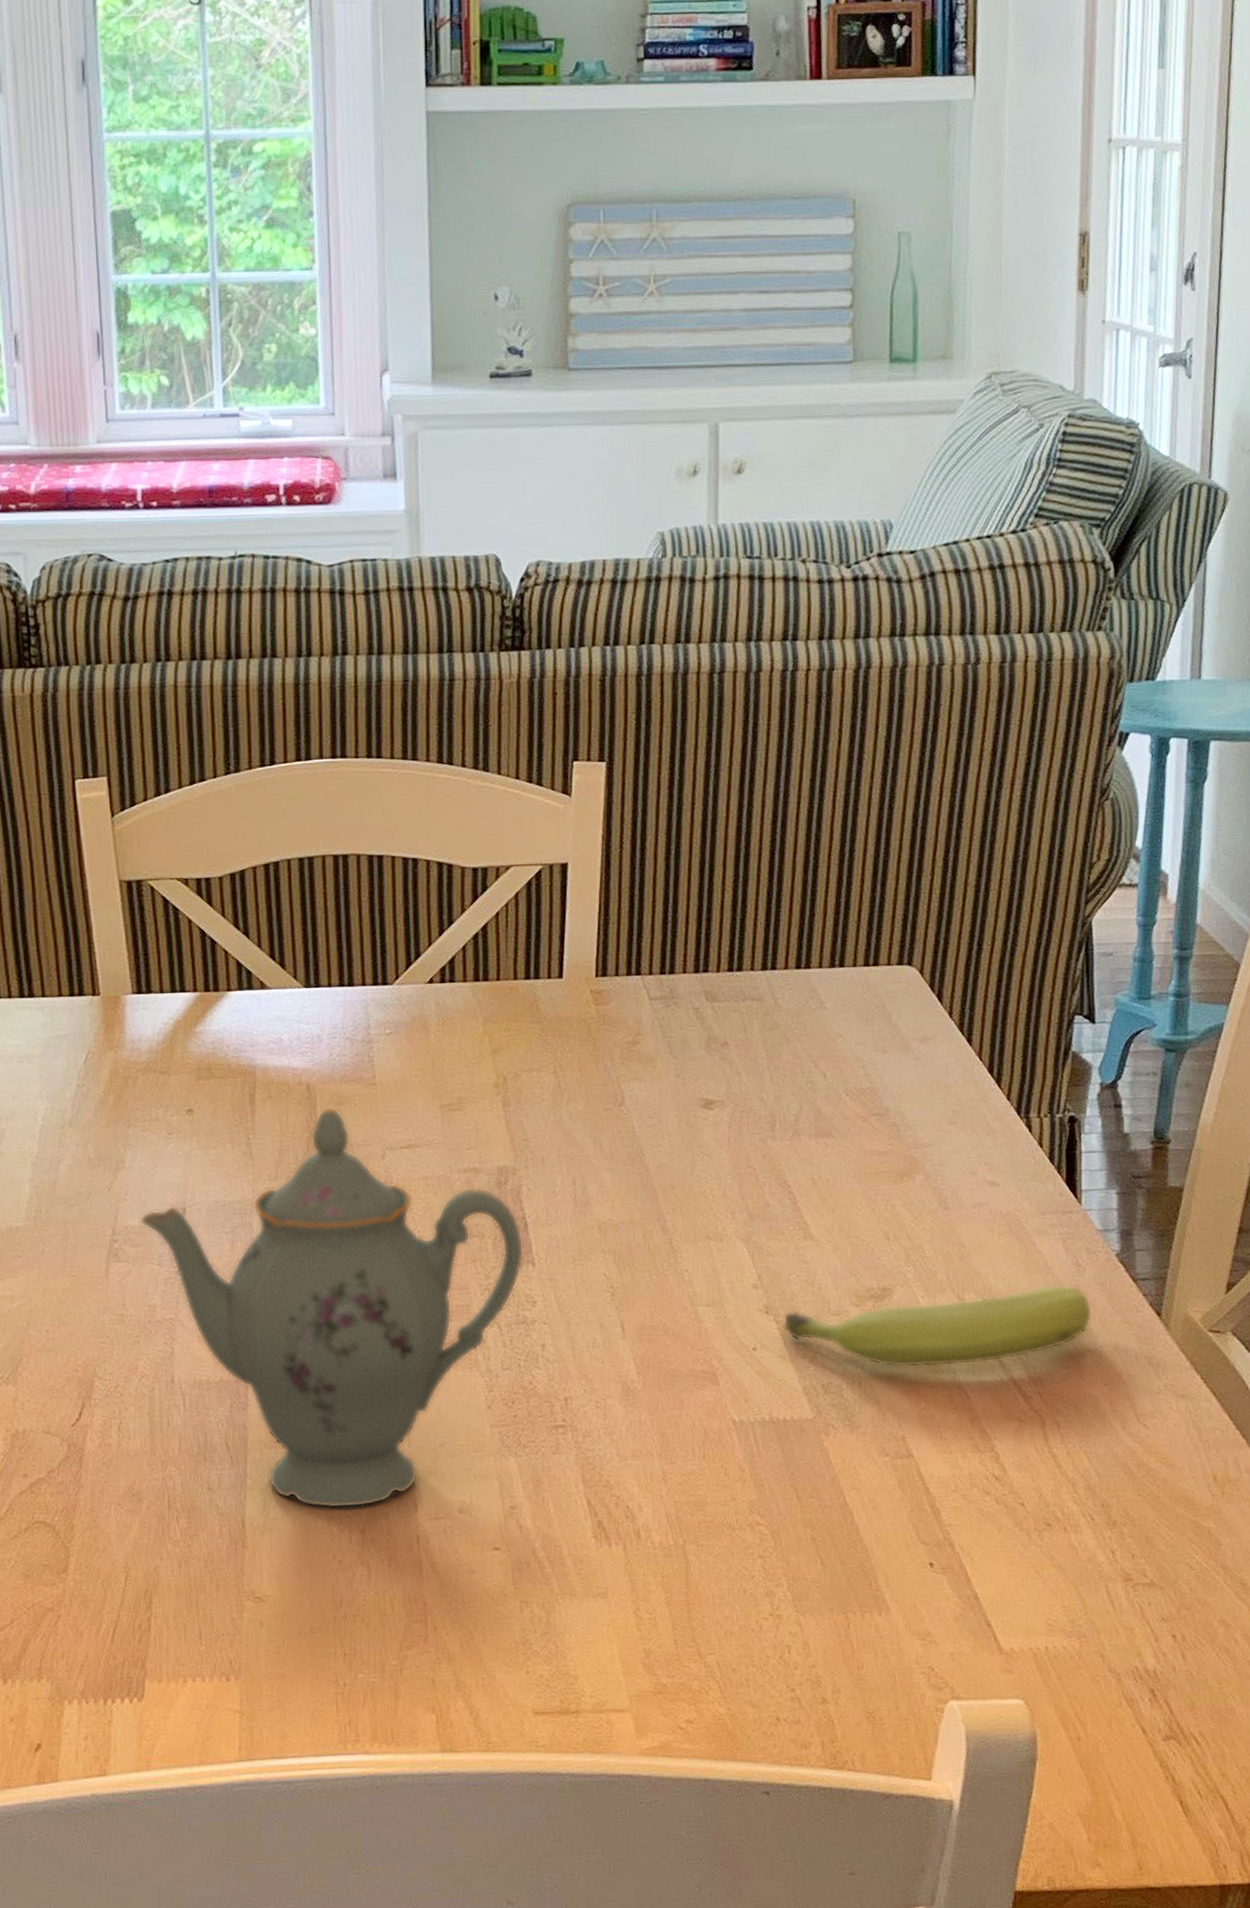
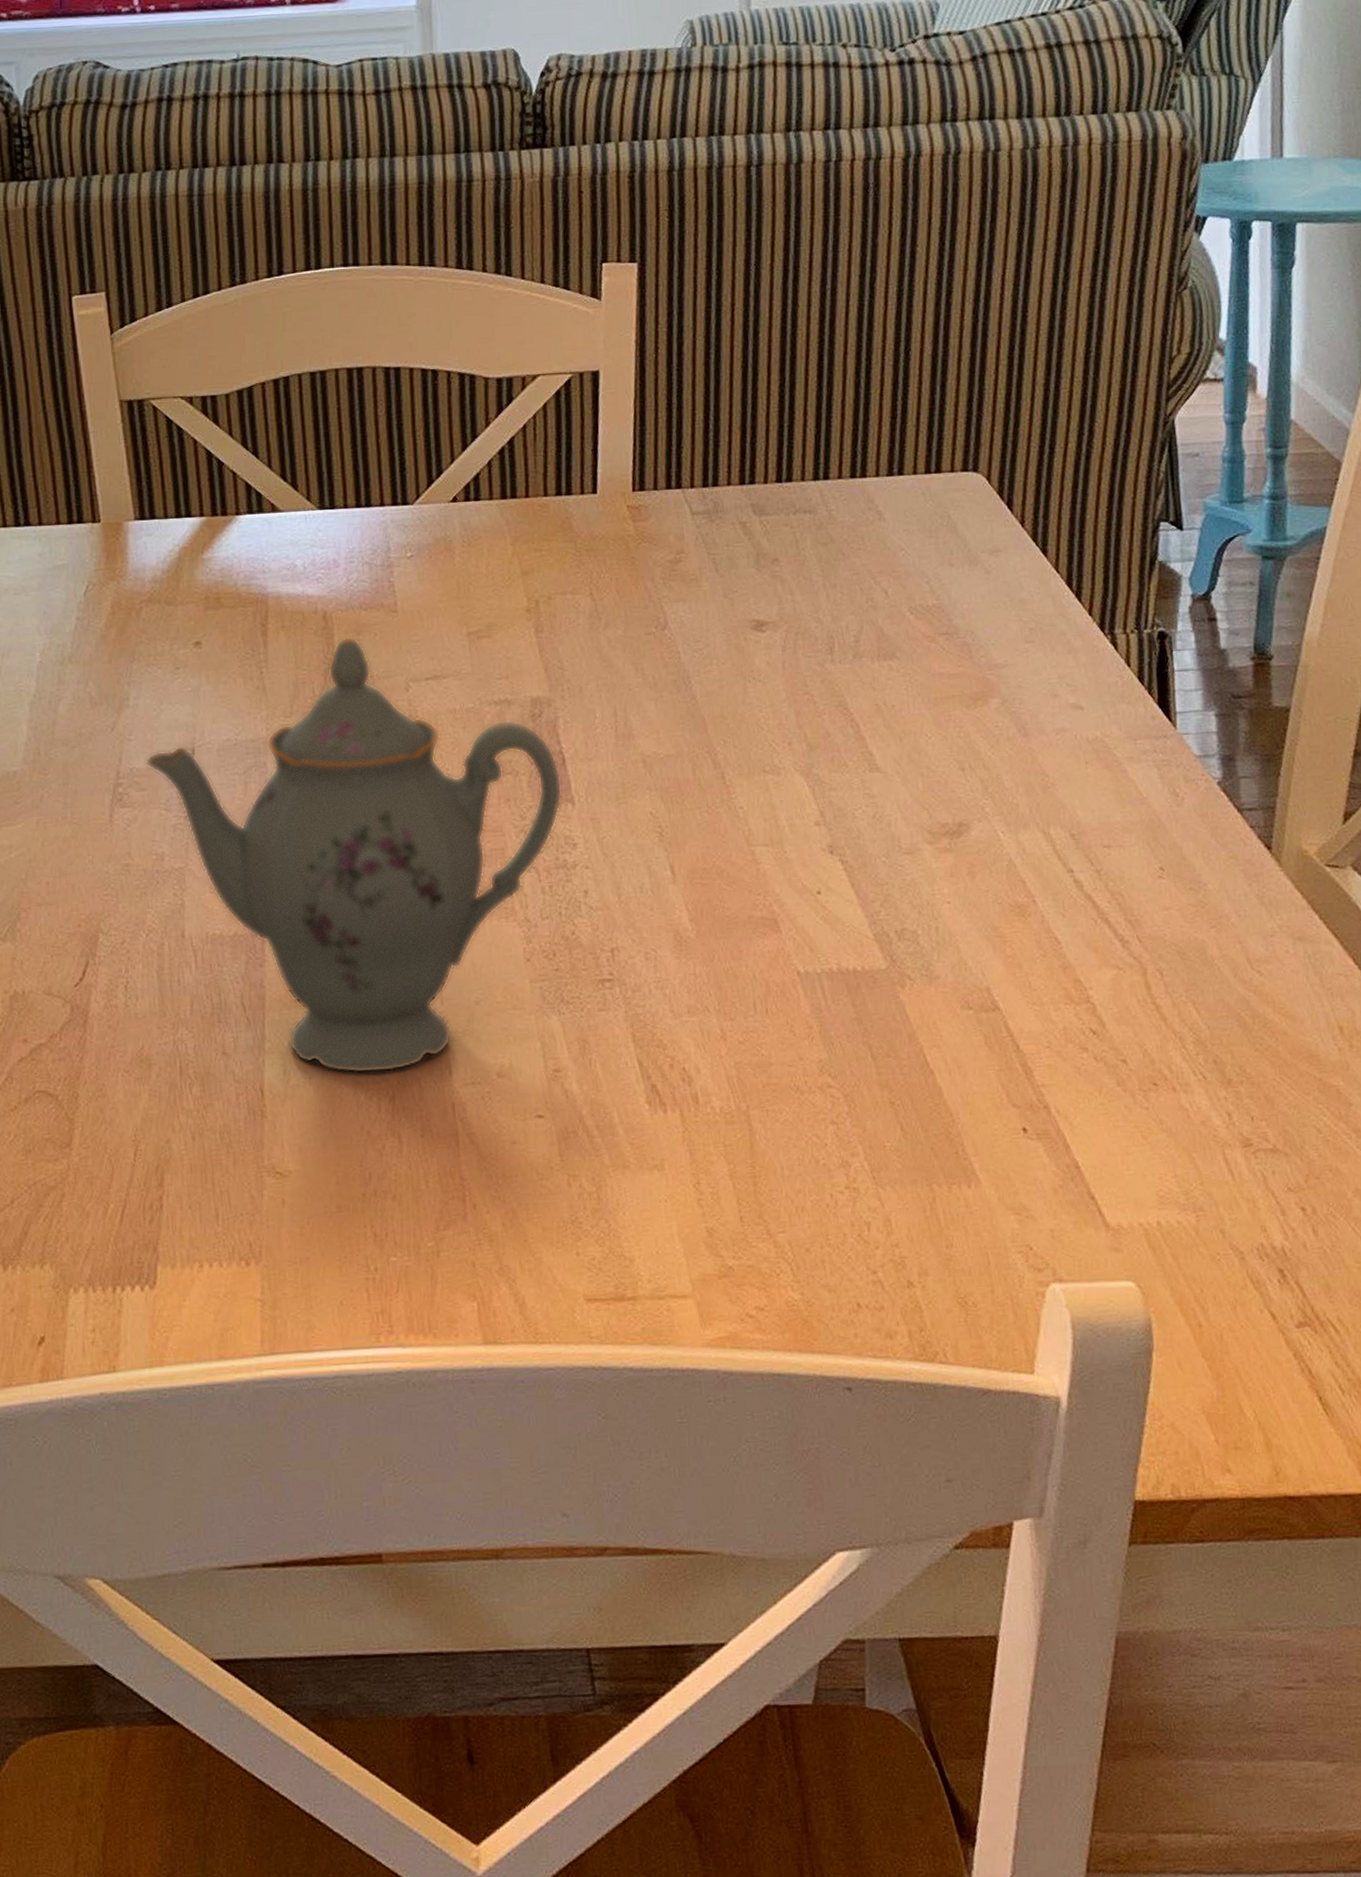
fruit: present [782,1284,1093,1368] -> none [849,816,1195,912]

